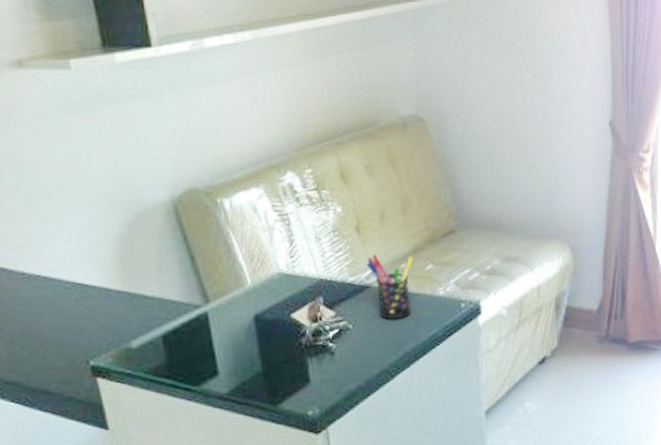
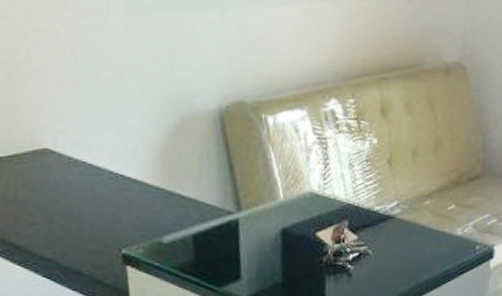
pen holder: present [366,254,414,319] -> none [393,187,438,251]

